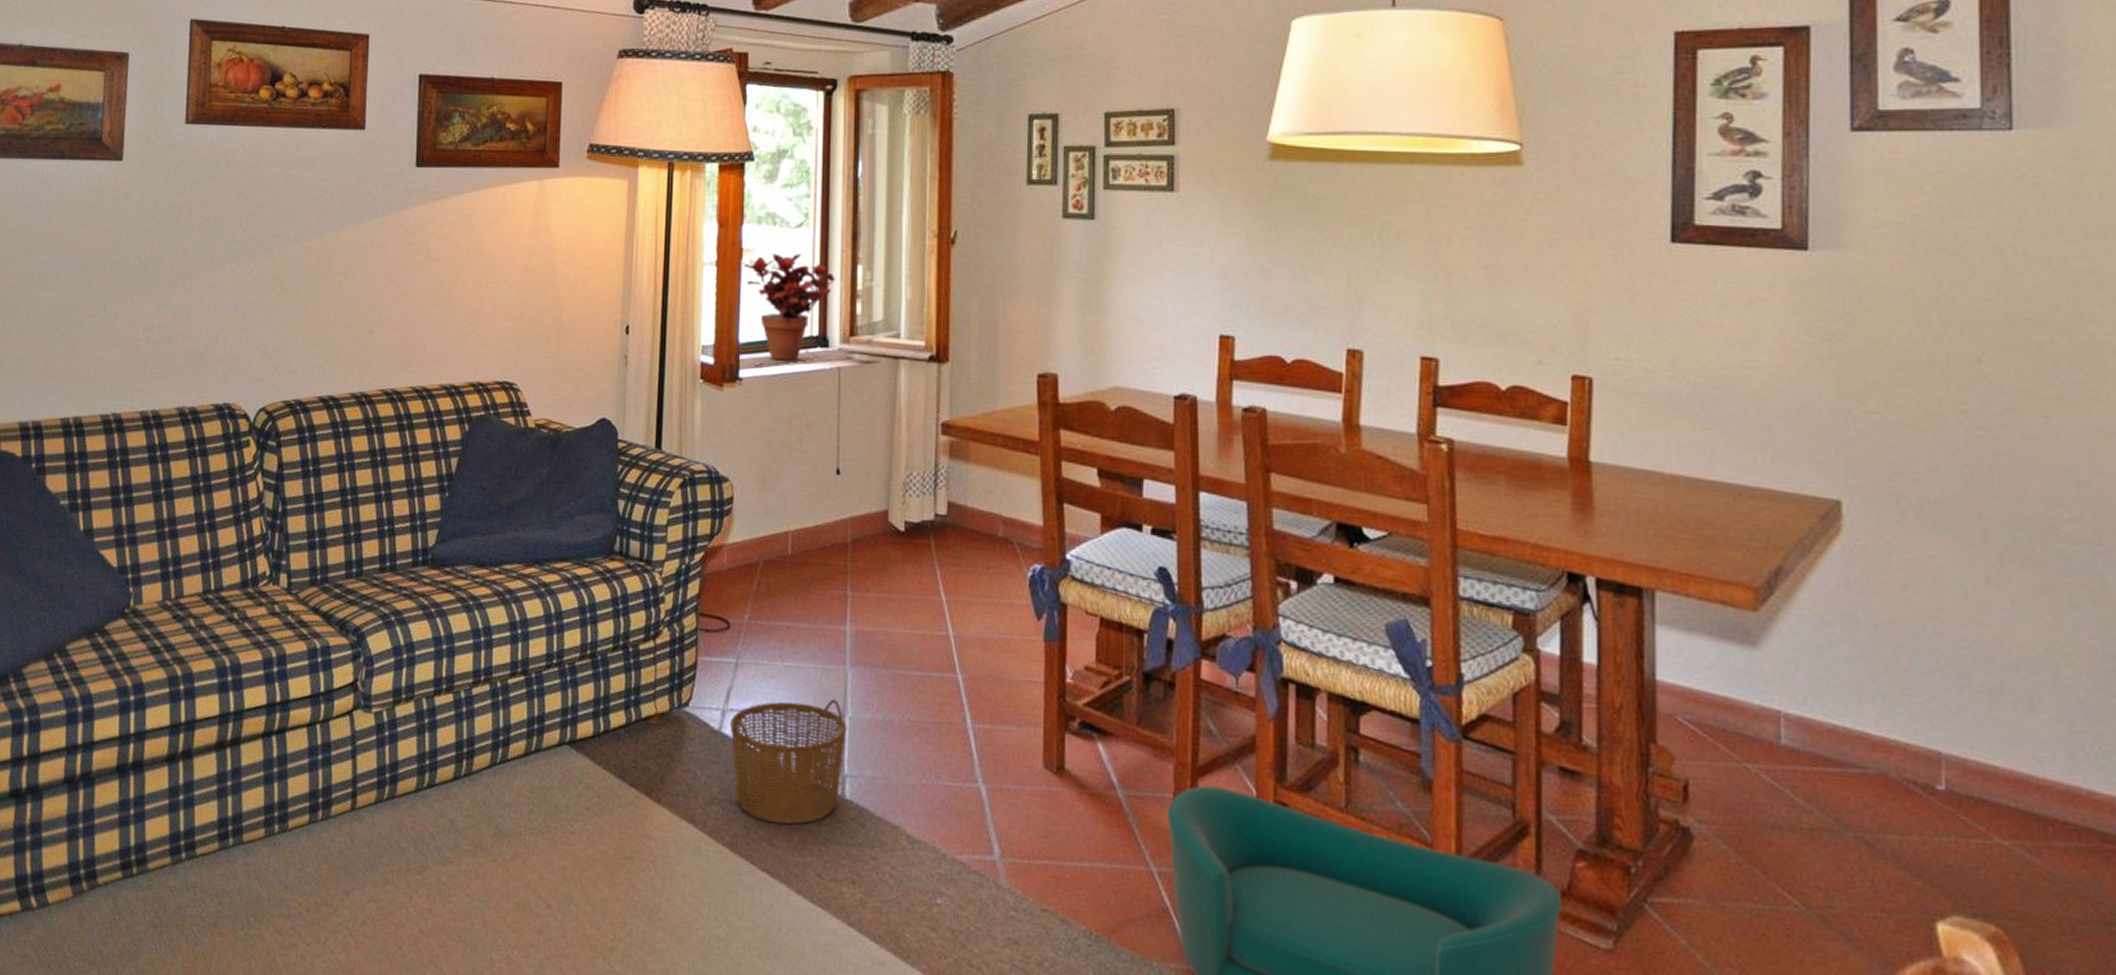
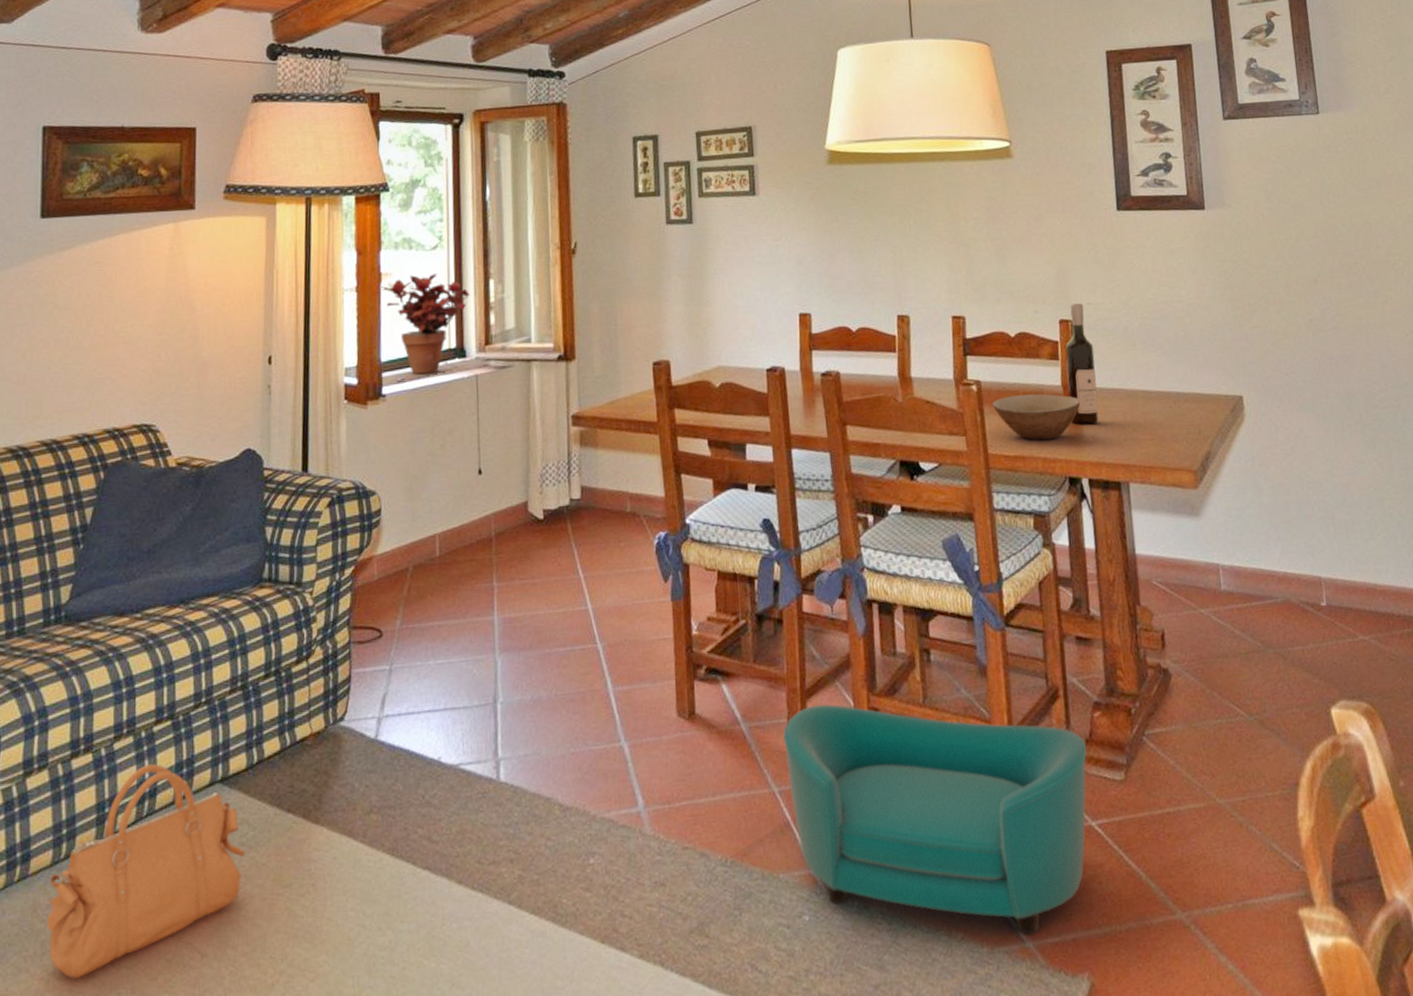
shoulder bag: none [411,714,589,900] -> present [47,764,245,979]
basket: present [729,699,847,825] -> none [385,688,499,820]
bowl: none [1468,462,1593,523] -> present [992,393,1081,441]
bottle: none [1576,357,1620,511] -> present [1065,303,1099,425]

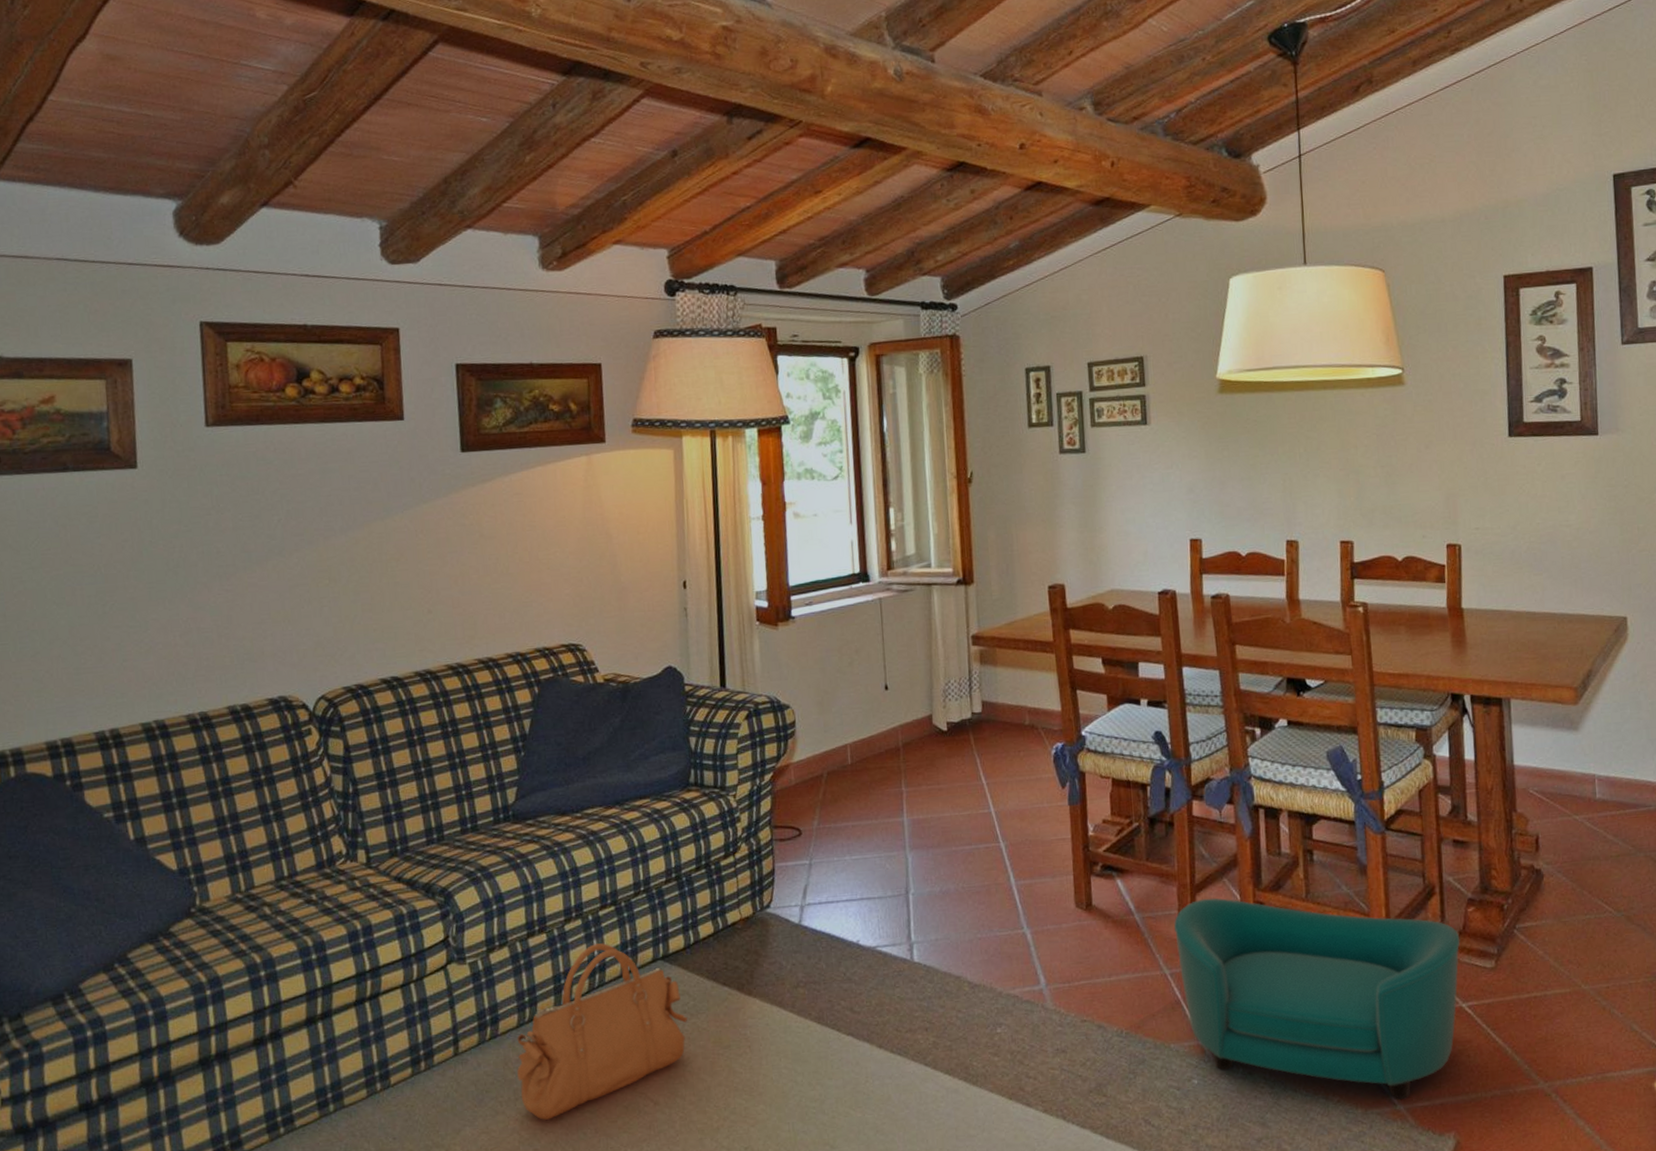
potted plant: present [381,273,469,375] -> none [786,502,871,598]
bowl: present [992,393,1081,441] -> none [1378,615,1465,659]
bottle: present [1065,303,1099,425] -> none [1452,528,1483,645]

